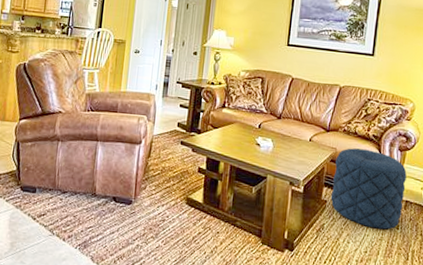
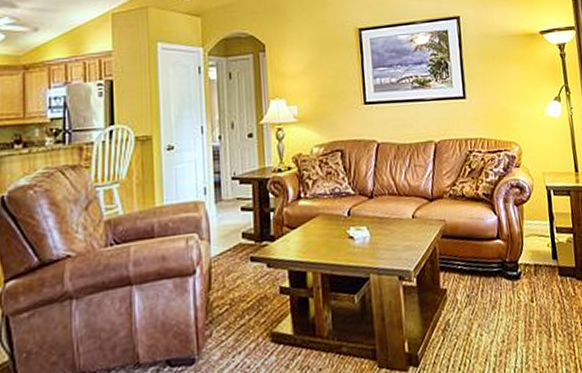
pouf: present [330,148,407,230] -> none [447,212,533,309]

